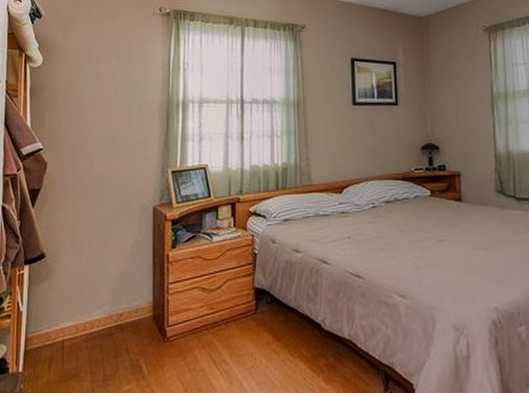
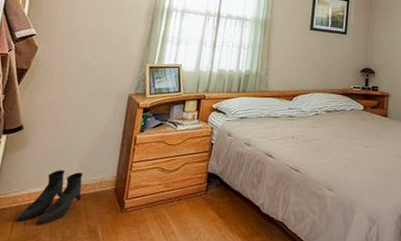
boots: none [54,299,119,363] -> present [18,170,83,225]

